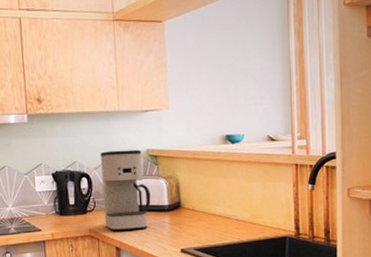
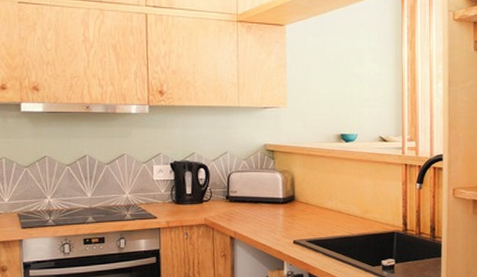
coffee maker: present [100,149,151,231] -> none [219,144,266,221]

